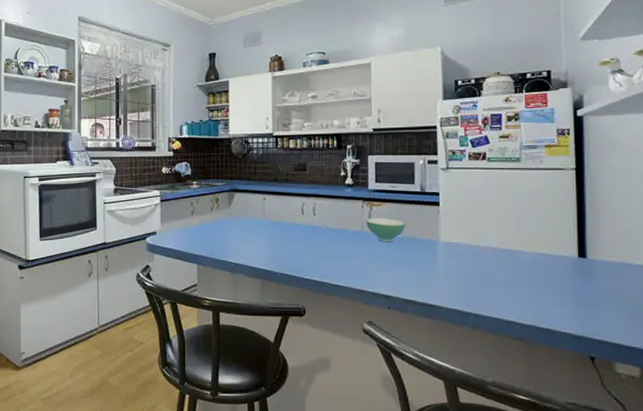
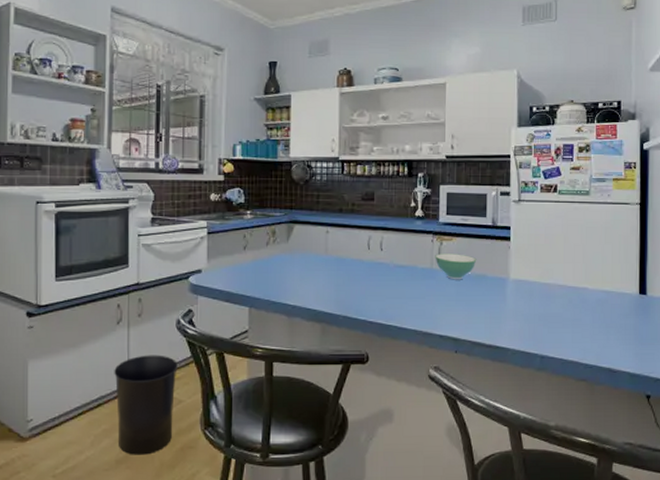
waste bin: none [87,303,139,387] -> present [114,355,178,455]

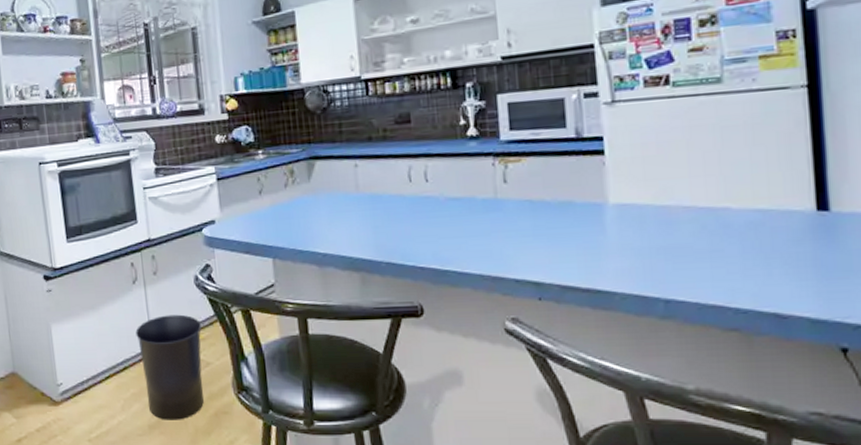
bowl: present [435,254,477,280] -> none [499,177,558,211]

